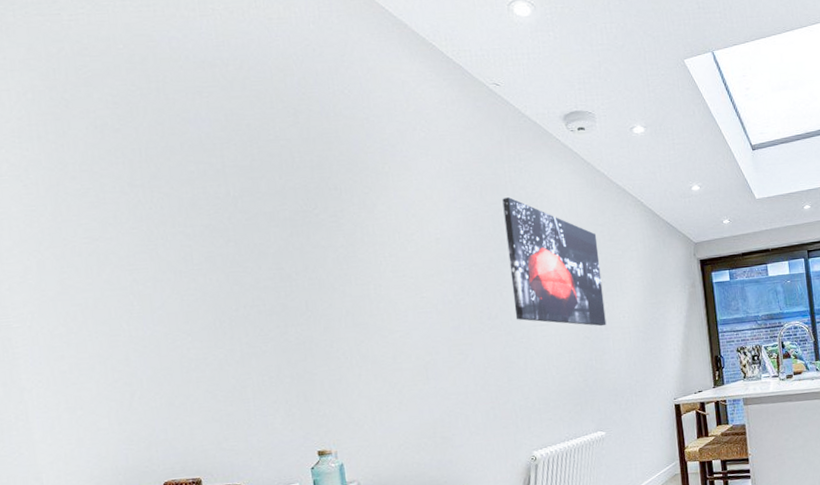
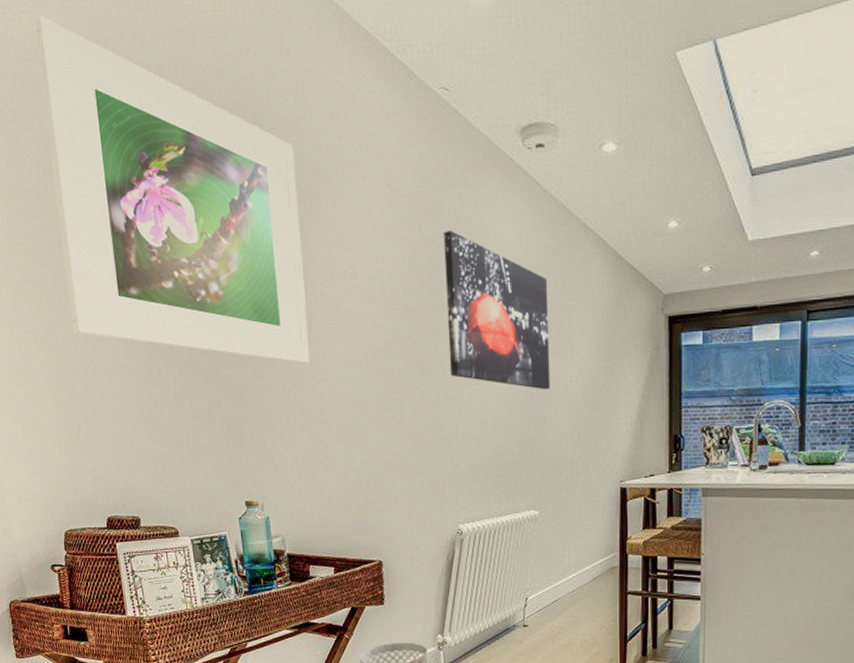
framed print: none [92,17,381,317] -> present [34,15,310,363]

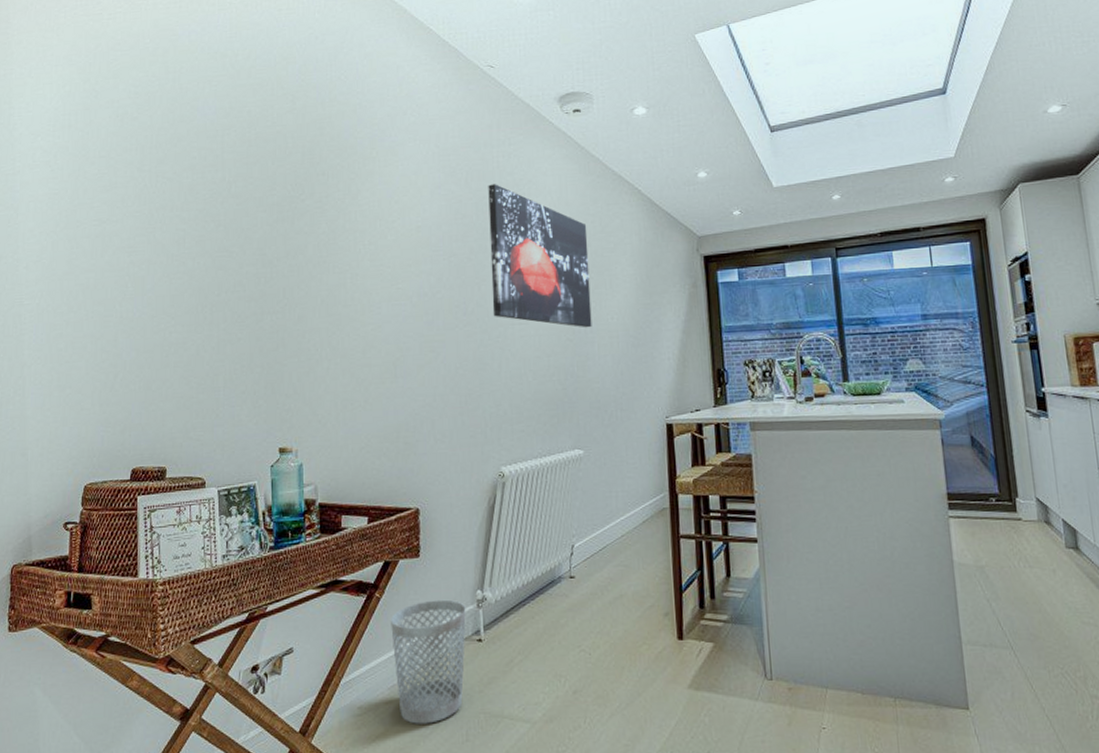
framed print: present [34,15,310,363] -> none [123,15,355,308]

